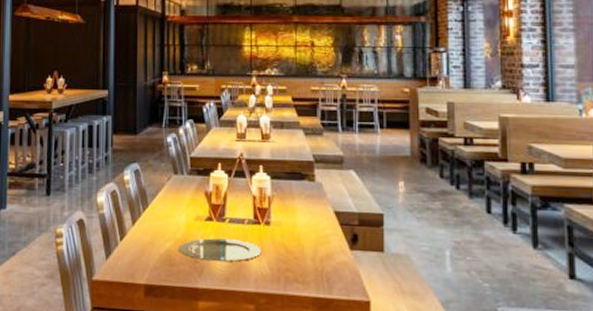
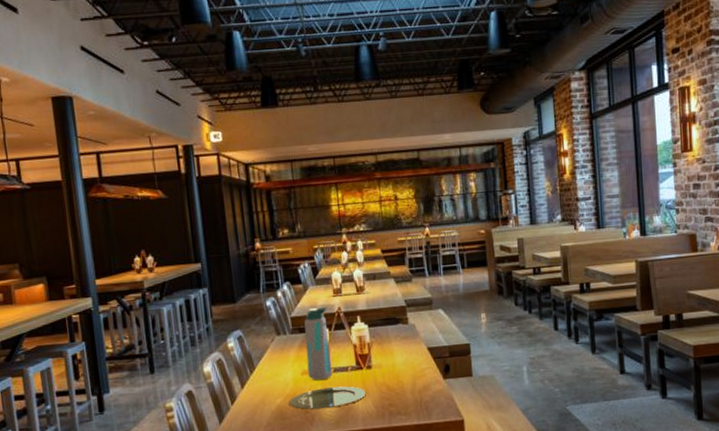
water bottle: none [202,150,229,229] -> present [304,306,333,380]

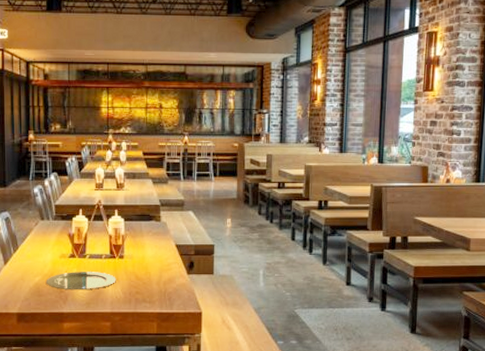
water bottle: present [304,306,333,380] -> none [66,198,89,264]

